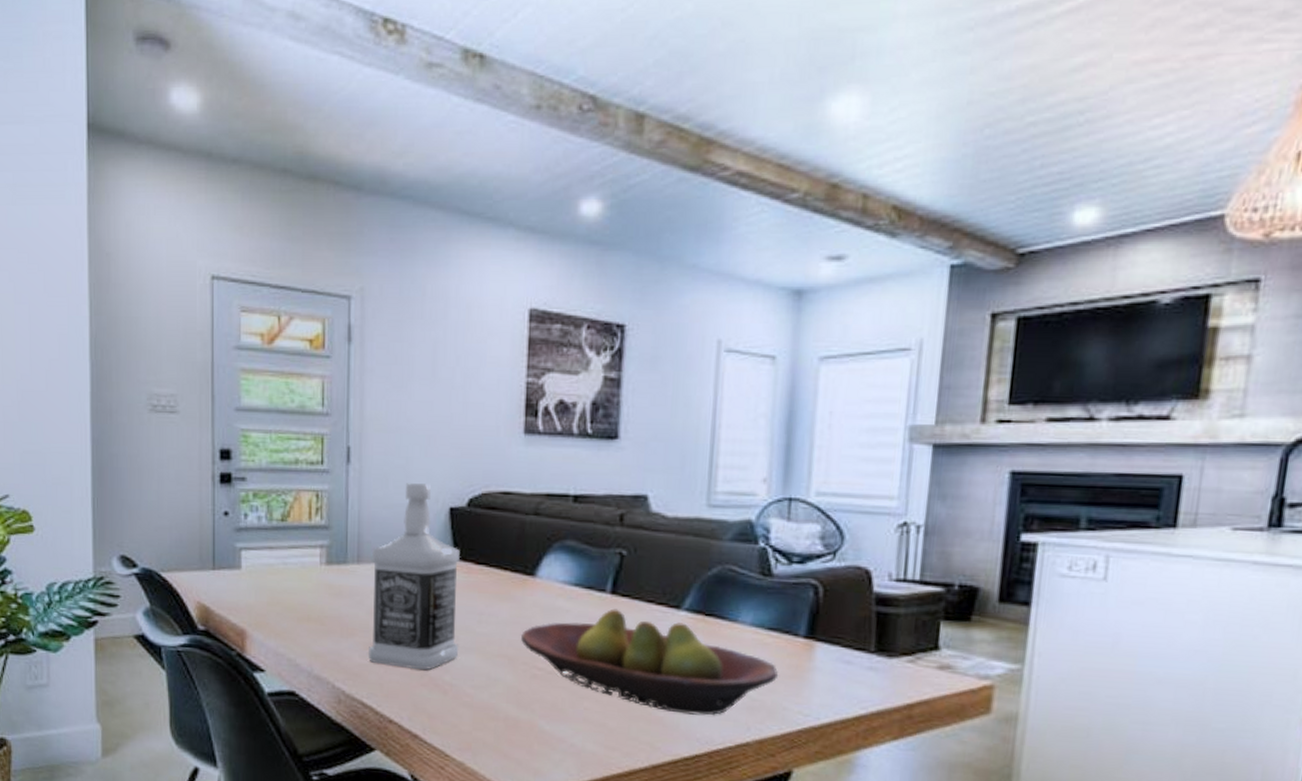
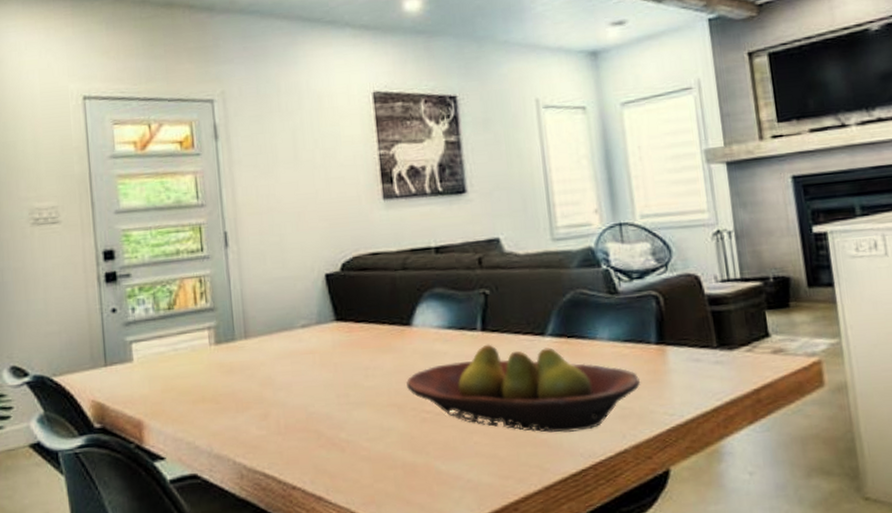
bottle: present [368,483,461,670] -> none [258,255,351,433]

